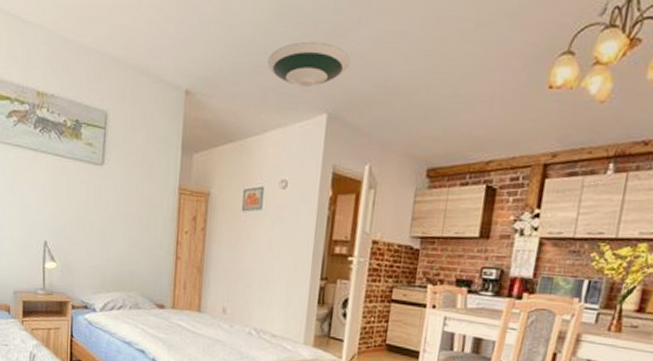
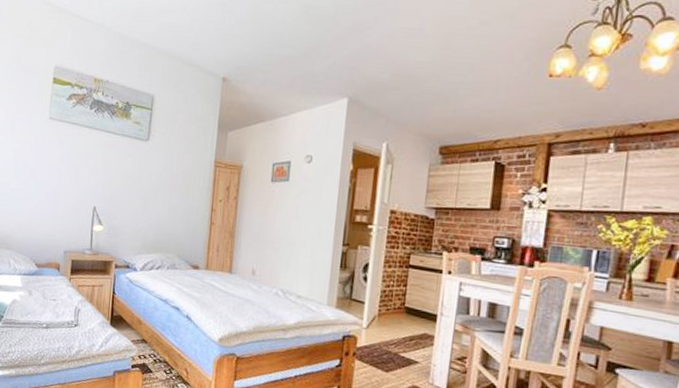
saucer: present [267,41,350,88] -> none [295,36,368,76]

